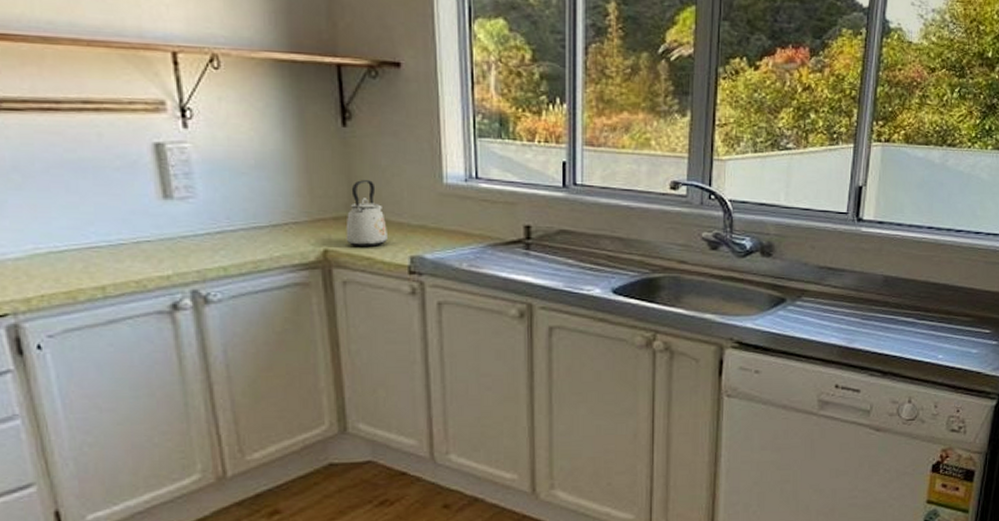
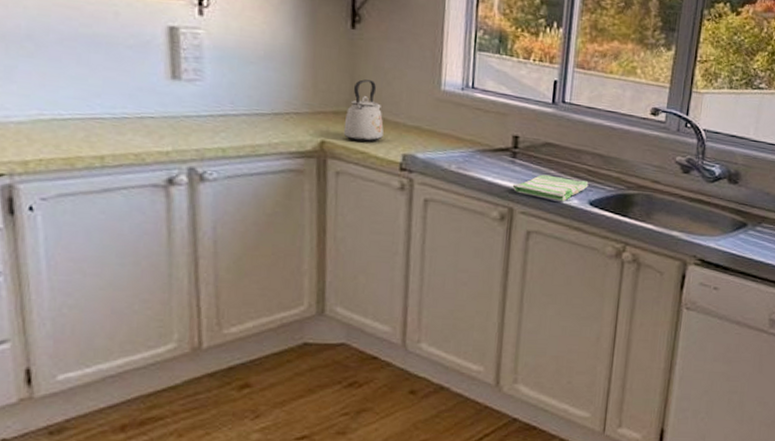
dish towel: none [529,265,610,292] -> present [512,174,589,202]

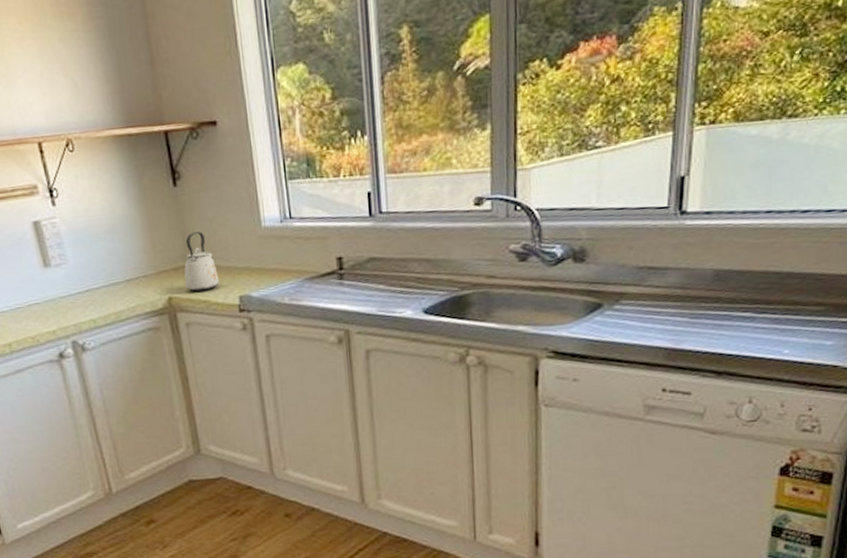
dish towel: present [512,174,589,202] -> none [344,289,420,316]

